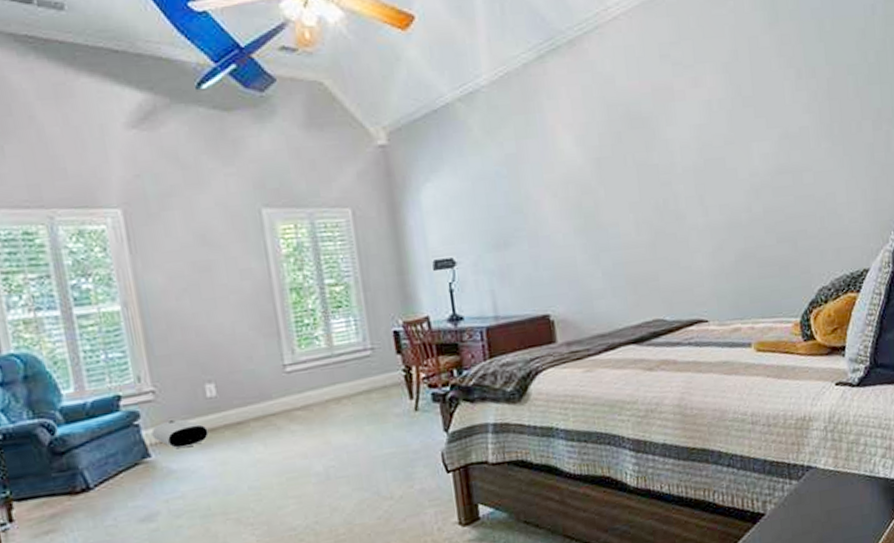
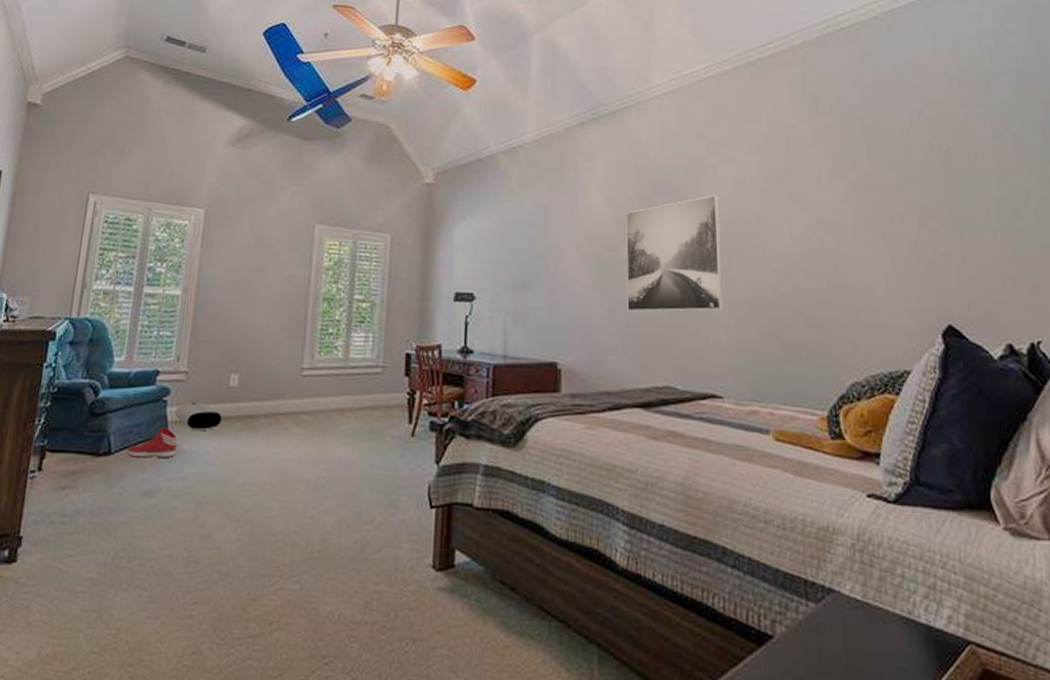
sneaker: none [108,452,168,488] -> present [127,428,178,458]
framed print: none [598,120,702,253] -> present [626,194,724,312]

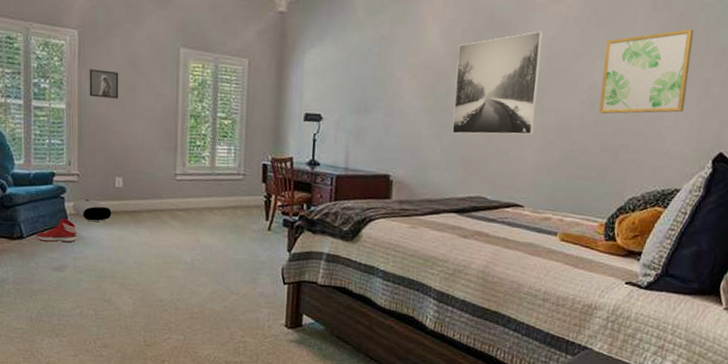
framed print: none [209,250,246,282] -> present [89,69,119,99]
wall art: none [791,187,894,284] -> present [598,28,694,114]

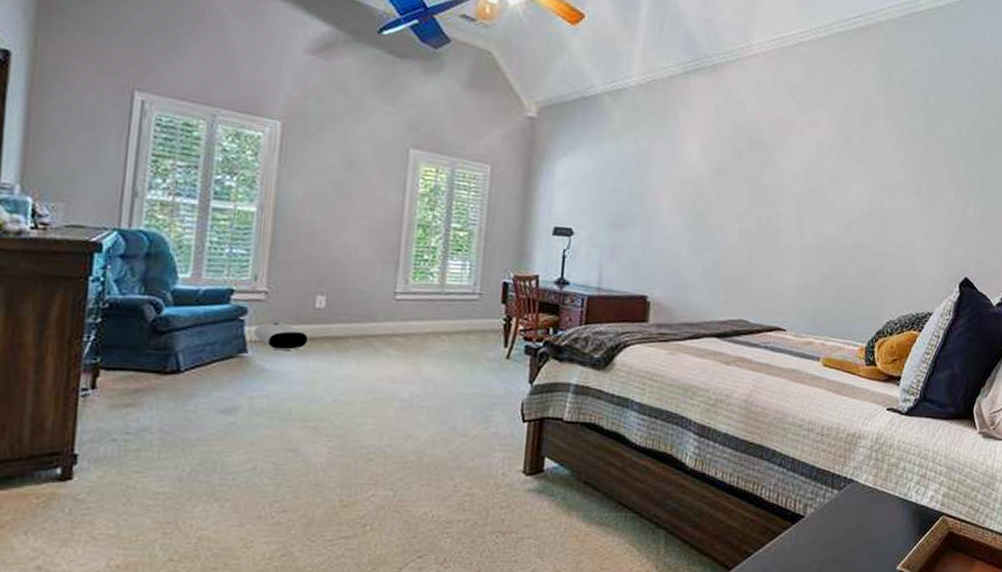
sneaker: present [36,219,78,242] -> none [199,347,259,377]
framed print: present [89,69,119,99] -> none [289,167,331,203]
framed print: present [452,31,543,135] -> none [713,153,801,256]
wall art: present [598,28,694,114] -> none [855,159,937,238]

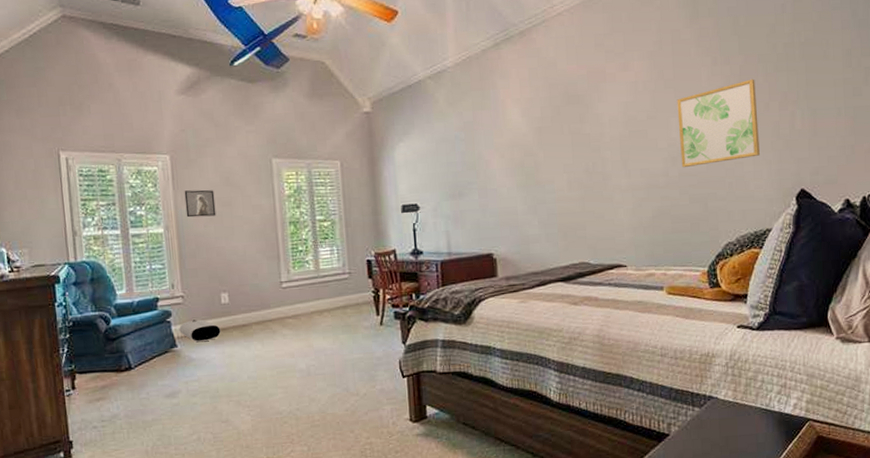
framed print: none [289,167,331,203] -> present [184,189,216,218]
wall art: none [855,159,937,238] -> present [677,79,760,168]

